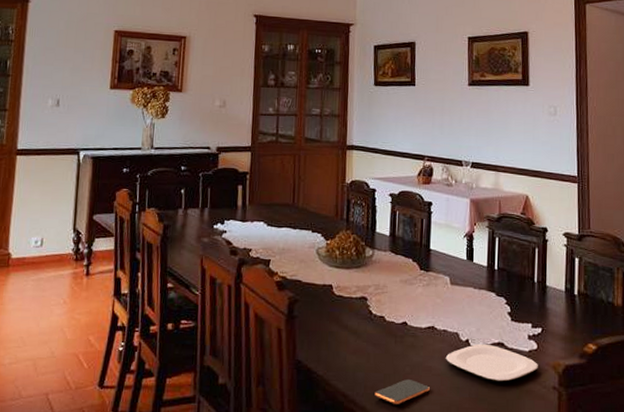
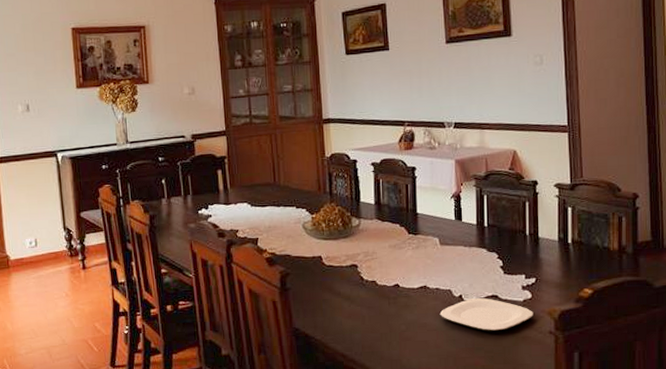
smartphone: present [374,379,430,404] -> none [372,336,426,360]

